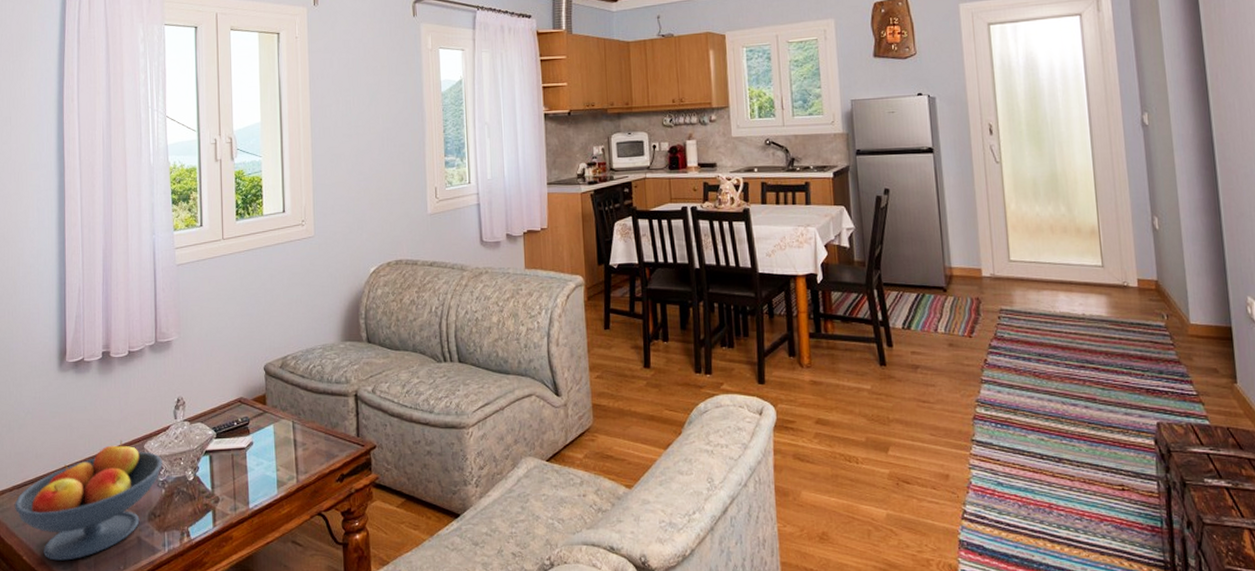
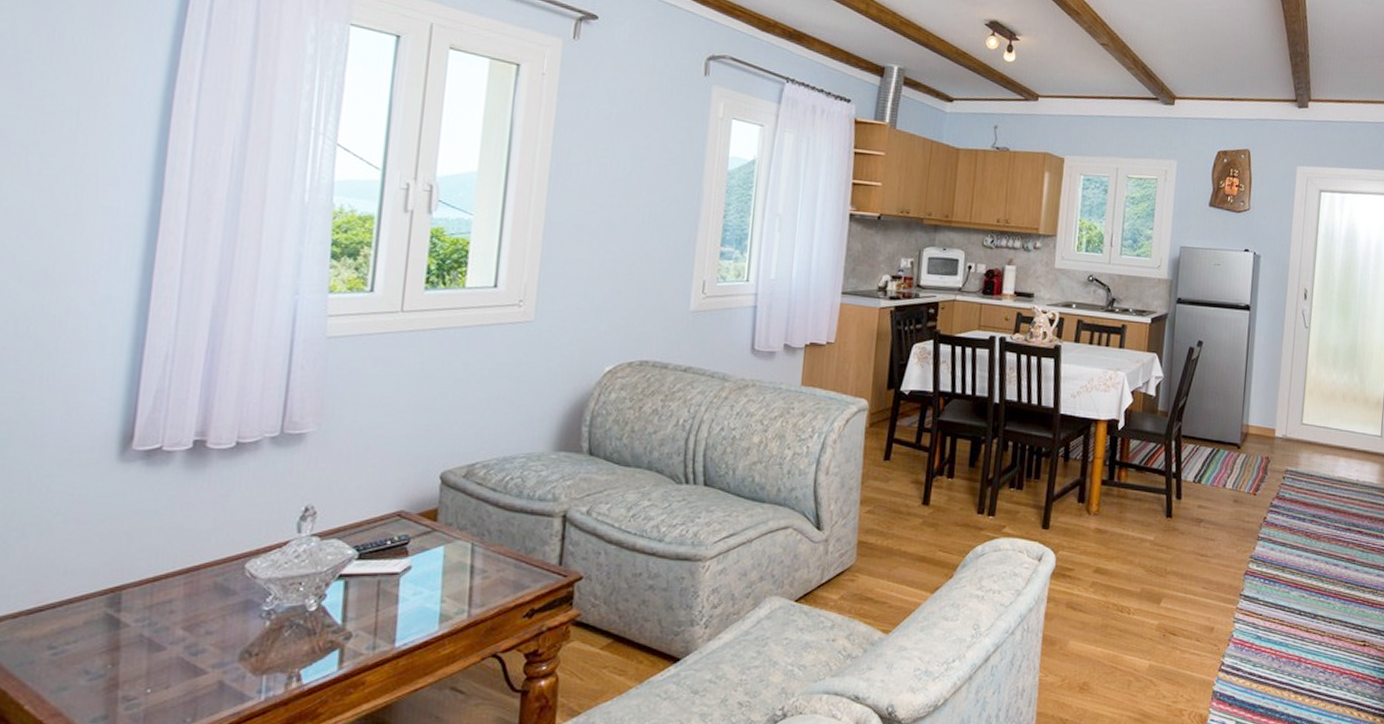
fruit bowl: present [14,440,163,561] -> none [17,556,272,711]

